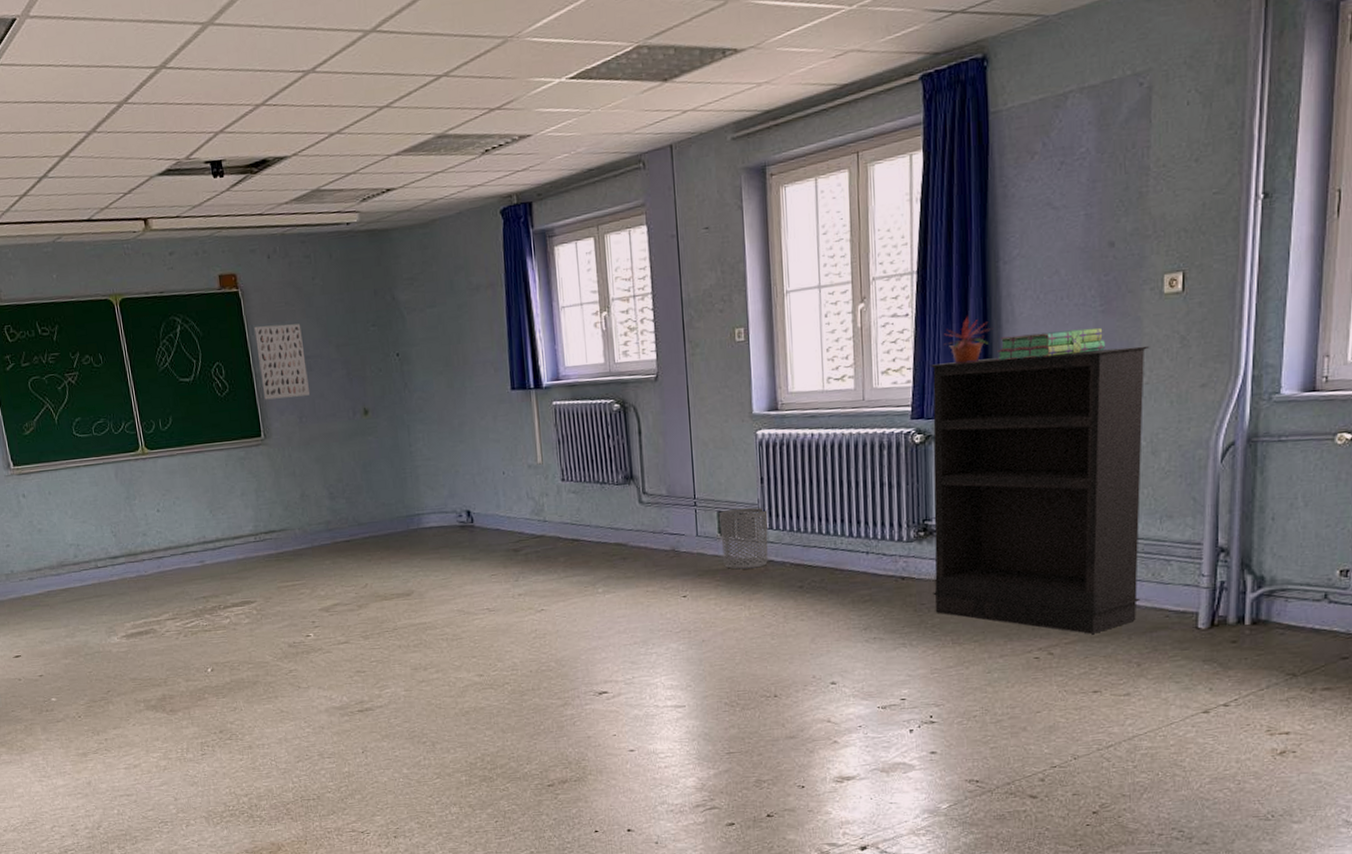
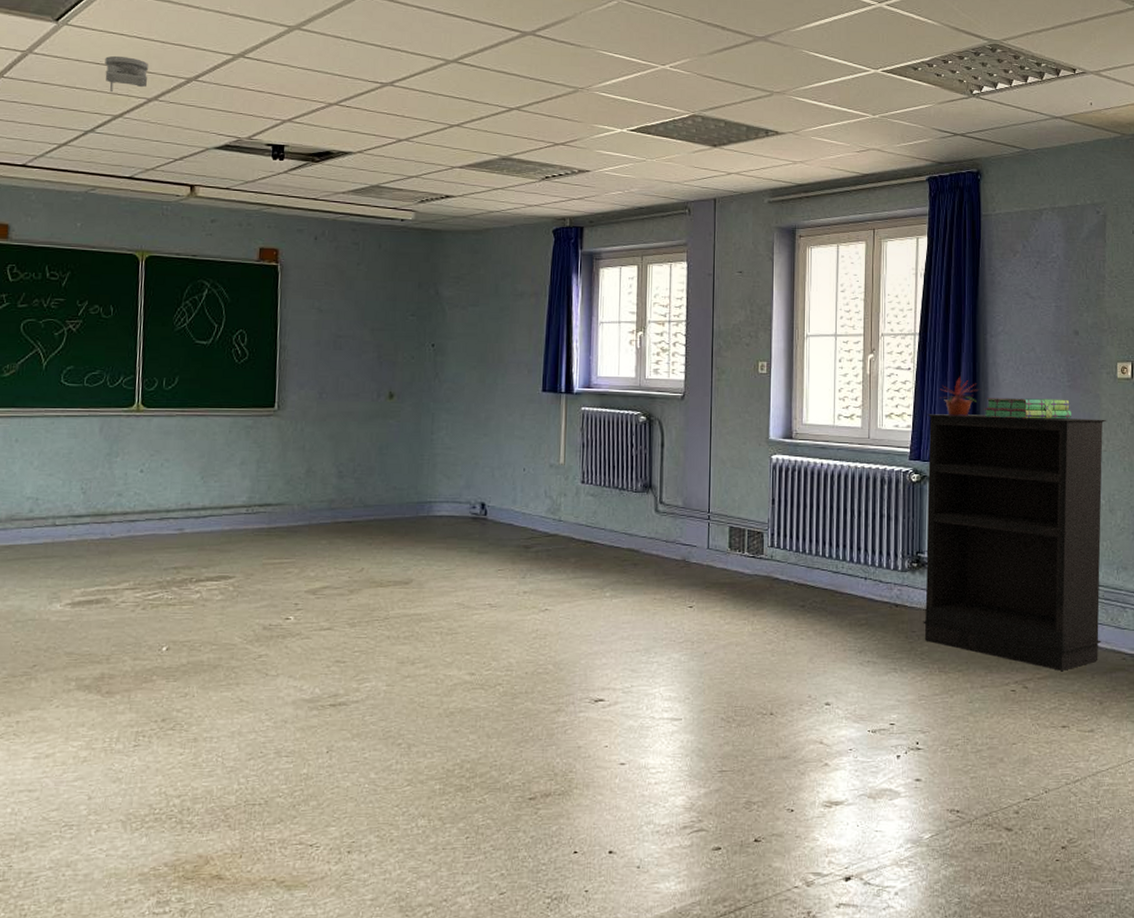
smoke detector: none [40,89,83,132] -> present [105,55,149,93]
wall art: present [254,323,310,400] -> none [285,300,337,373]
waste bin: present [719,507,768,570] -> none [731,525,777,585]

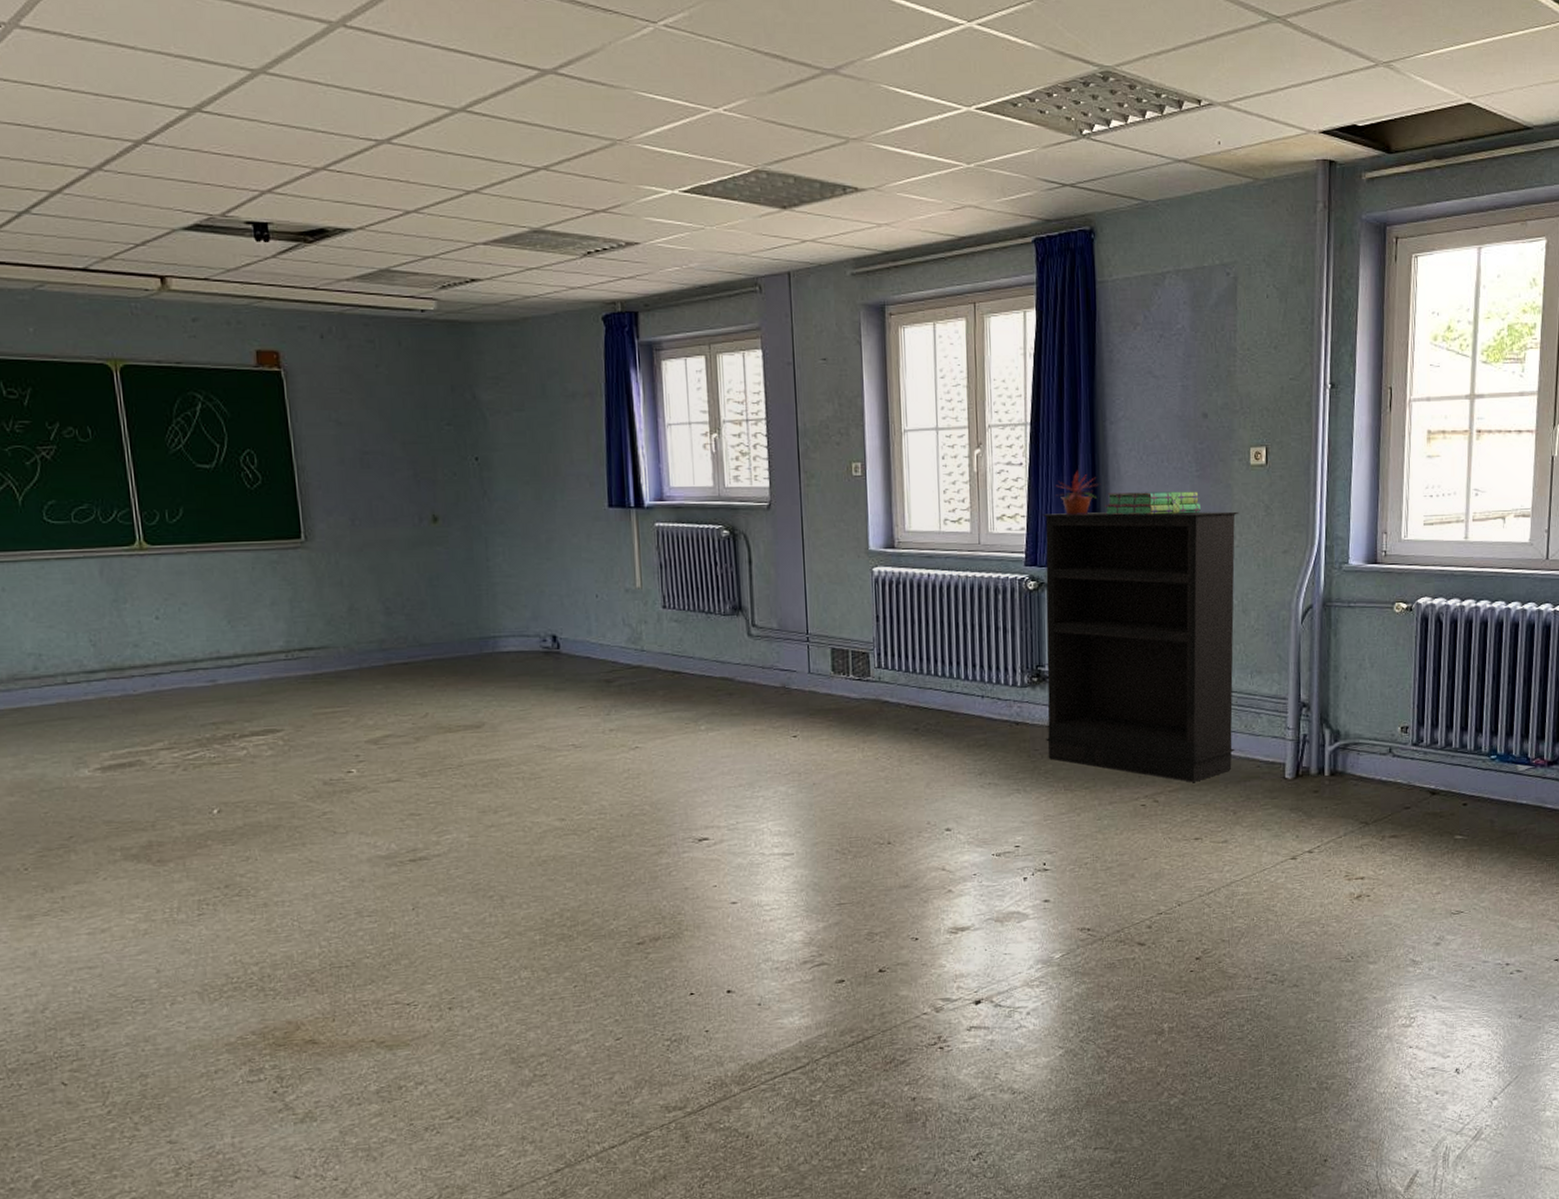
smoke detector: present [105,55,149,93] -> none [27,113,85,162]

